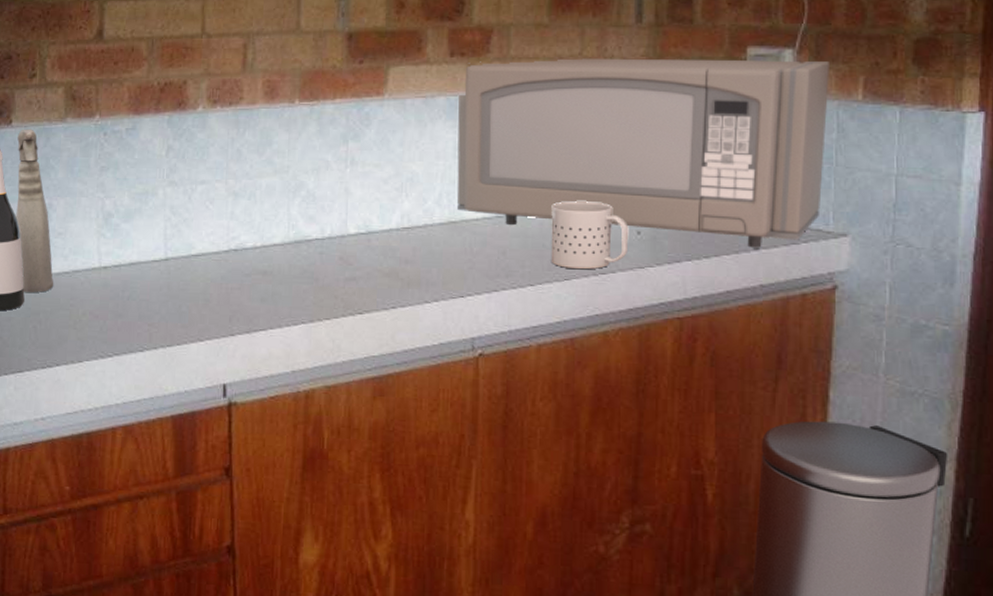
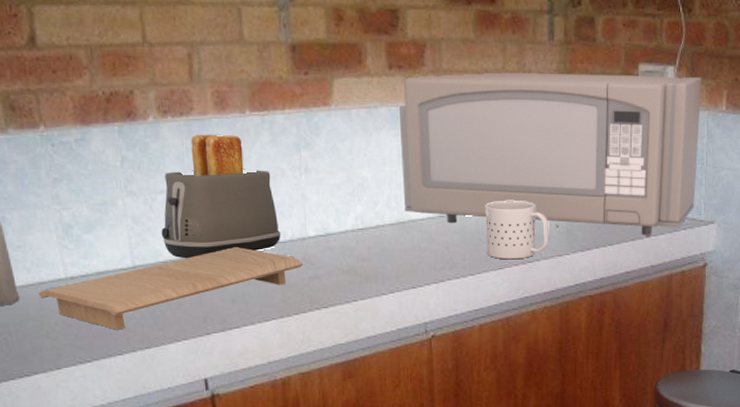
cutting board: none [71,242,341,325] -> present [38,247,304,330]
toaster: none [197,124,320,253] -> present [161,134,281,259]

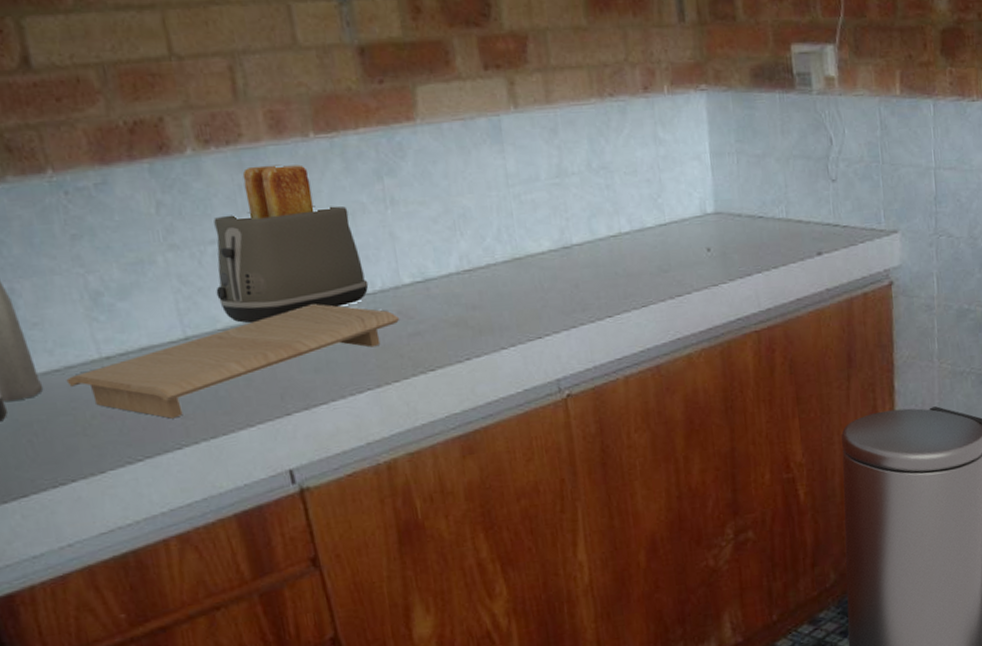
microwave: present [398,72,702,236] -> none [499,56,873,256]
mug: present [485,201,549,260] -> none [618,221,700,295]

